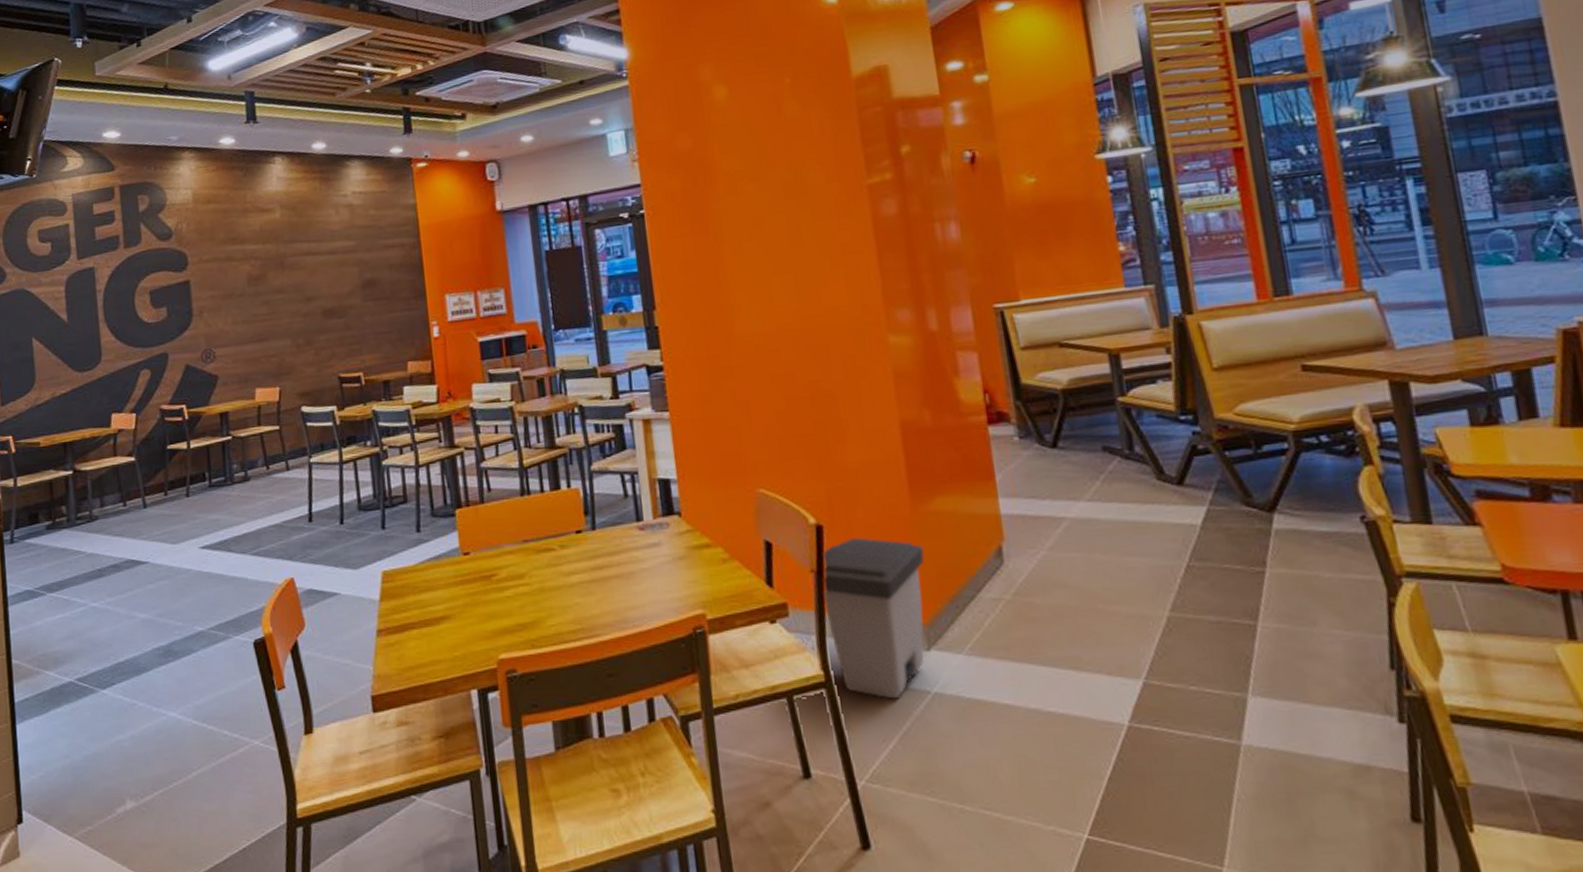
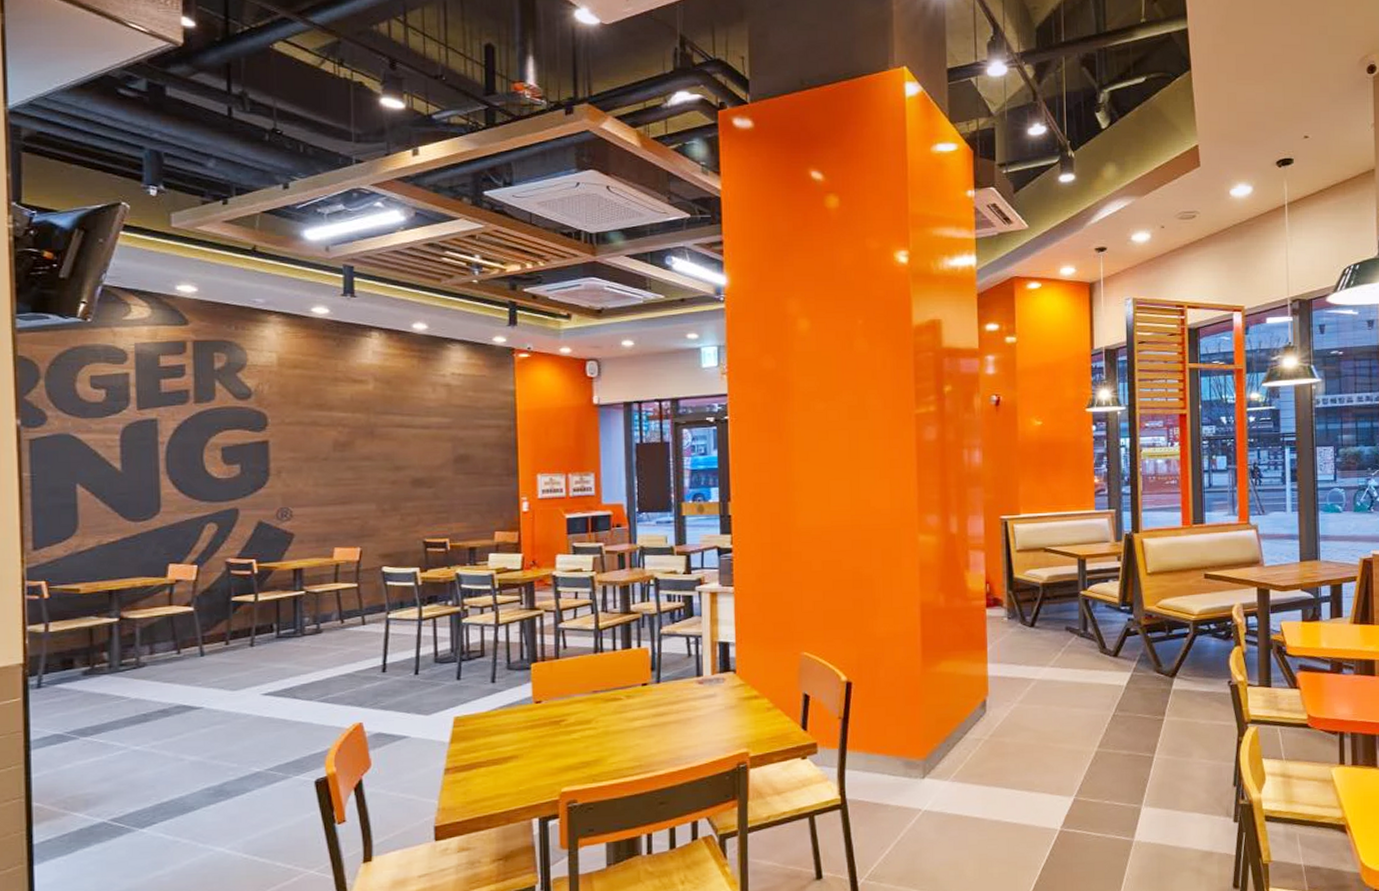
trash can: present [823,538,925,699] -> none [846,692,928,816]

